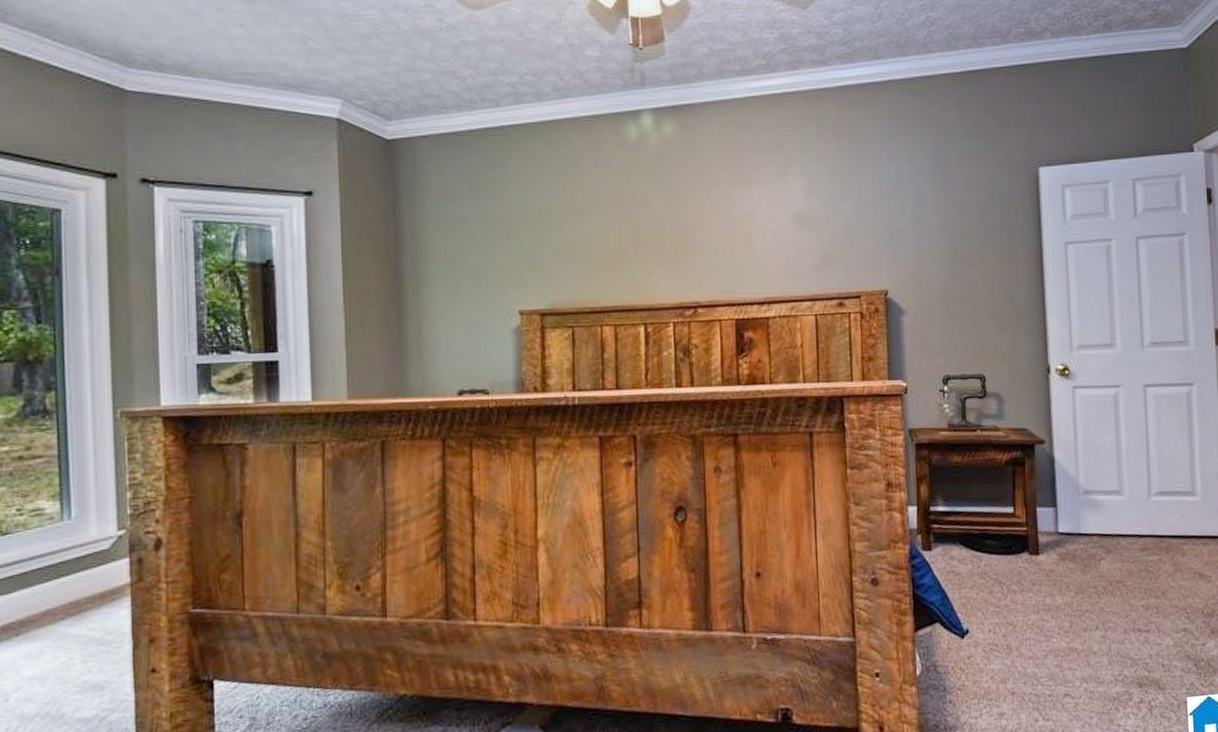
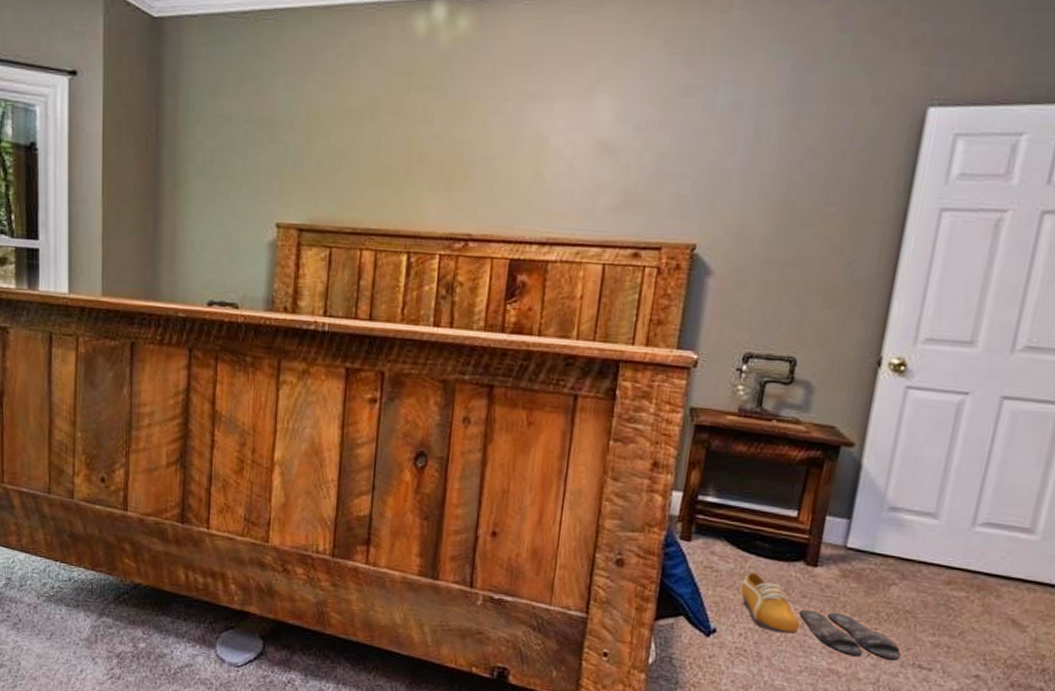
shoe: none [981,569,1037,623] -> present [741,572,800,635]
slippers: none [1033,593,1122,632] -> present [799,609,901,661]

